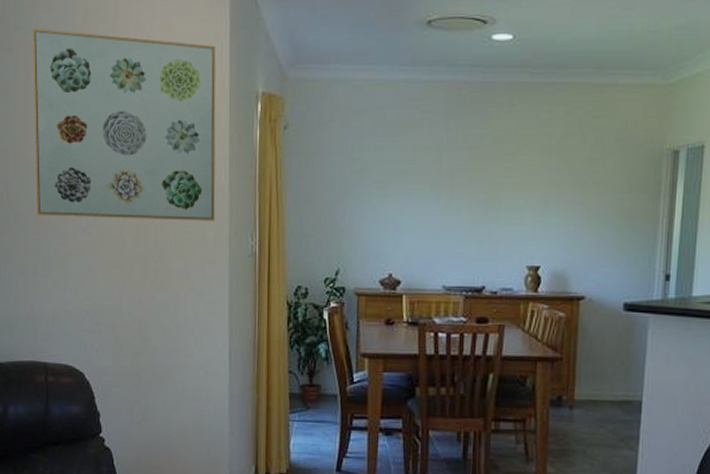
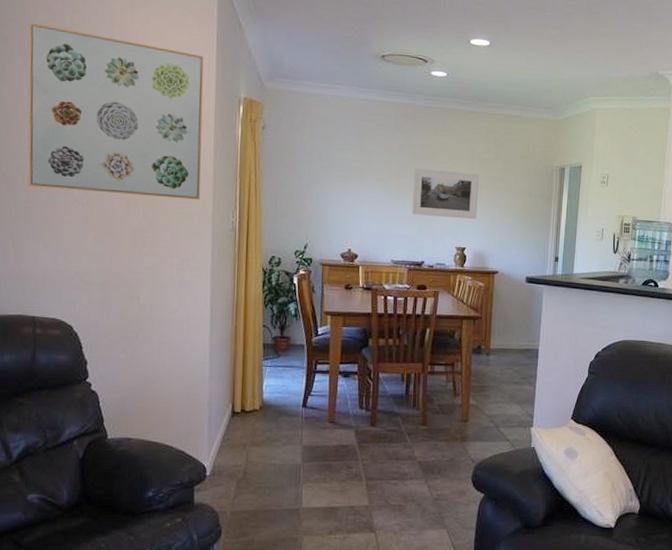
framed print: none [468,164,557,228] -> present [412,168,479,220]

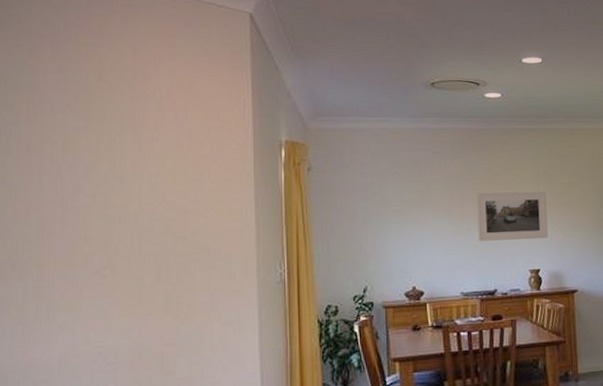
wall art: present [28,23,204,200] -> none [37,87,242,263]

